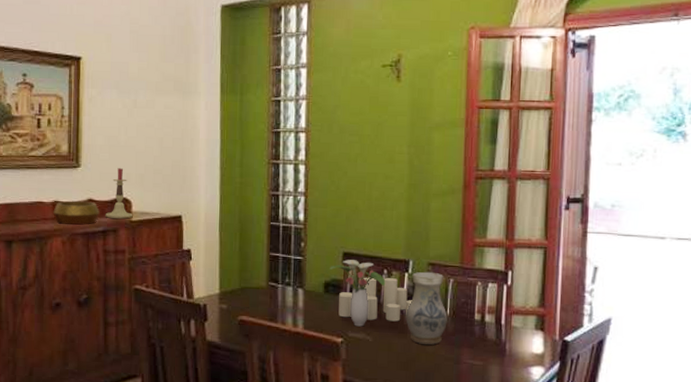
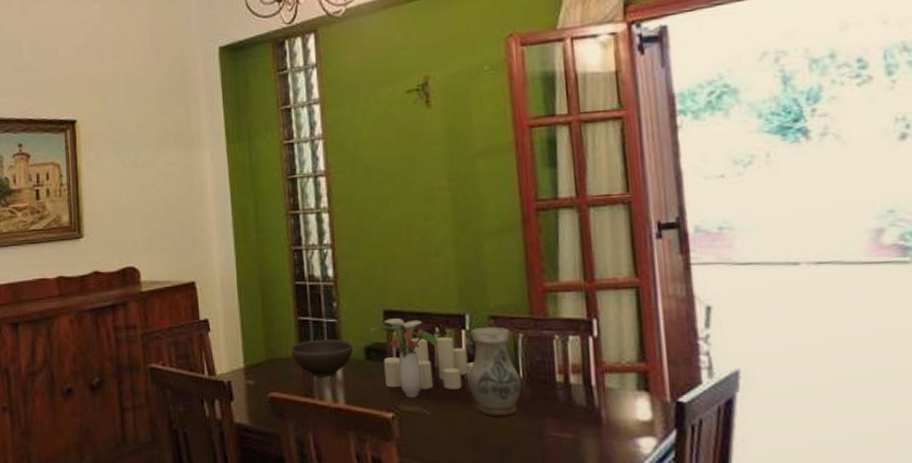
decorative bowl: present [53,201,100,225] -> none [58,274,107,301]
candlestick: present [105,168,133,219] -> none [112,235,142,292]
bowl: none [261,273,315,306] -> present [290,339,354,377]

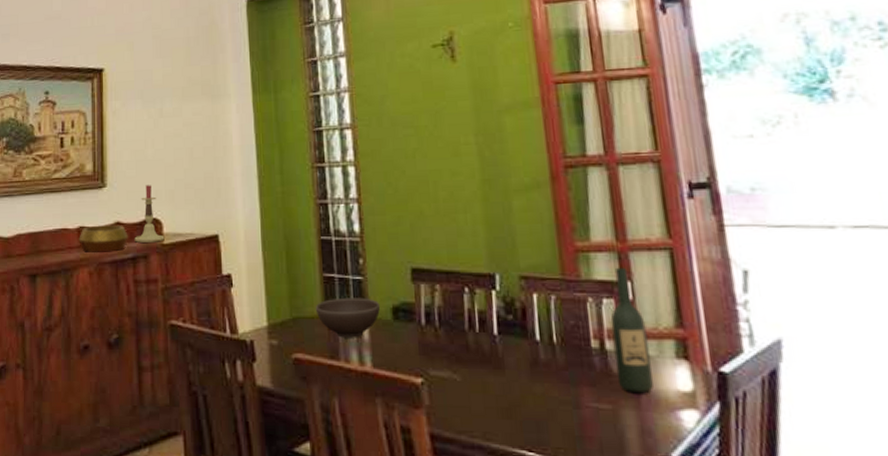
decorative bowl: none [58,274,107,301] -> present [79,225,128,252]
candlestick: none [112,235,142,292] -> present [134,185,165,244]
flower arrangement: present [369,318,439,398] -> none [397,277,469,362]
candle: present [384,337,474,389] -> none [412,298,506,354]
ceramic pitcher: present [468,326,522,417] -> none [499,287,556,385]
wine bottle: none [575,305,614,424] -> present [610,267,653,394]

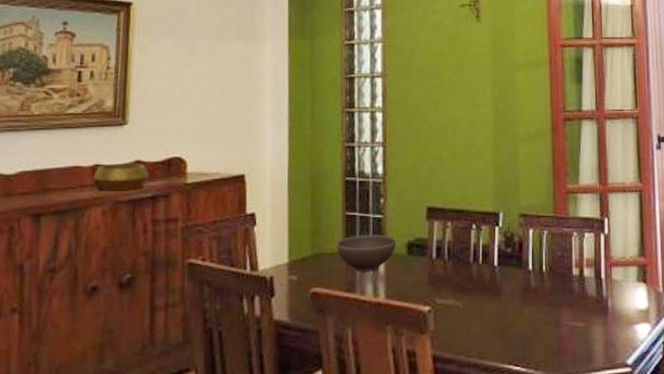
candlestick: present [134,185,165,244] -> none [155,124,188,183]
wine bottle: present [610,267,653,394] -> none [589,206,618,312]

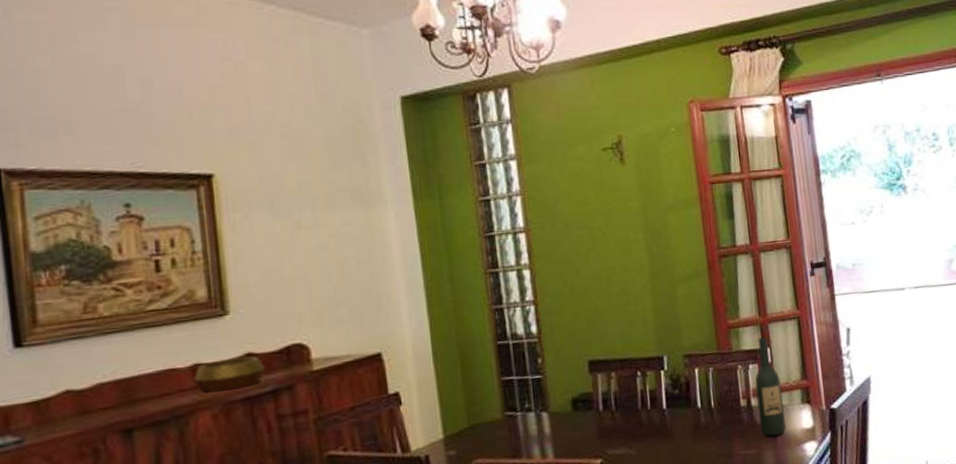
bowl: present [336,234,397,272] -> none [494,394,561,437]
wine bottle: none [589,206,618,312] -> present [755,336,786,437]

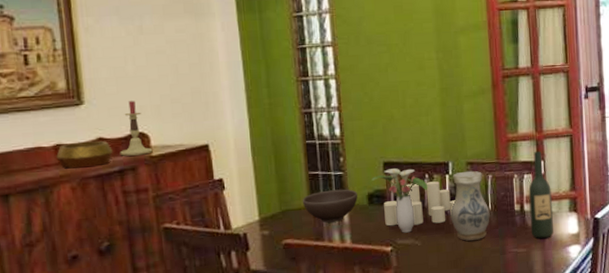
candlestick: none [273,307,314,373] -> present [120,101,153,157]
bowl: none [494,394,561,437] -> present [302,189,358,223]
flower arrangement: none [575,366,642,442] -> present [371,168,428,233]
candle: none [591,378,673,435] -> present [384,181,455,226]
ceramic pitcher: none [668,364,714,446] -> present [450,170,490,242]

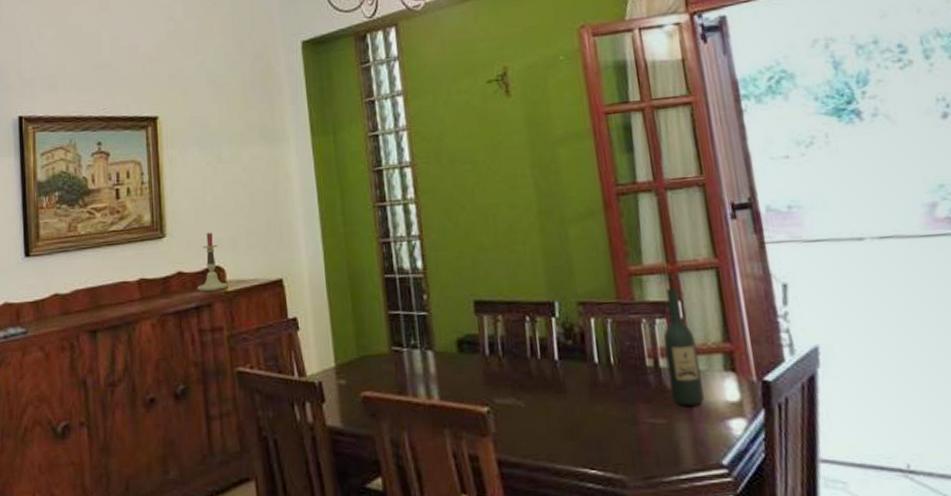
decorative bowl: present [56,140,113,169] -> none [139,275,191,304]
bowl: present [302,189,358,223] -> none [381,332,446,373]
flower arrangement: present [371,168,428,233] -> none [461,308,531,390]
candle: present [384,181,455,226] -> none [476,325,566,381]
ceramic pitcher: present [450,170,490,242] -> none [560,312,614,405]

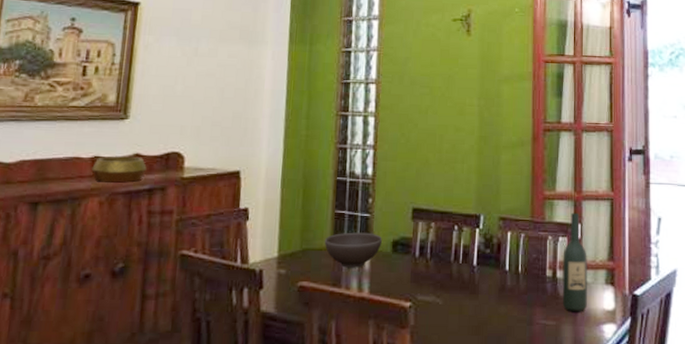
decorative bowl: none [139,275,191,304] -> present [91,156,147,183]
candlestick: present [197,233,228,292] -> none [153,120,185,176]
bowl: none [381,332,446,373] -> present [324,232,383,268]

